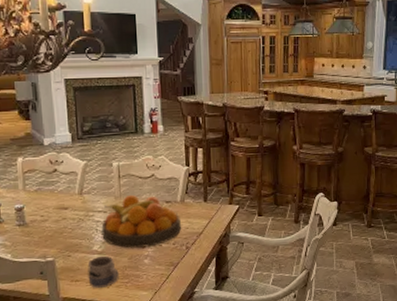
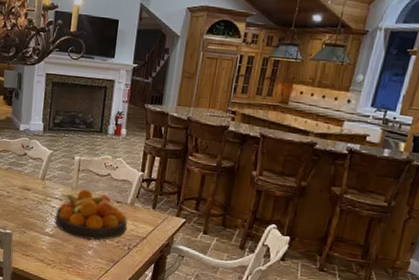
mug: present [87,255,119,288] -> none [37,238,64,267]

